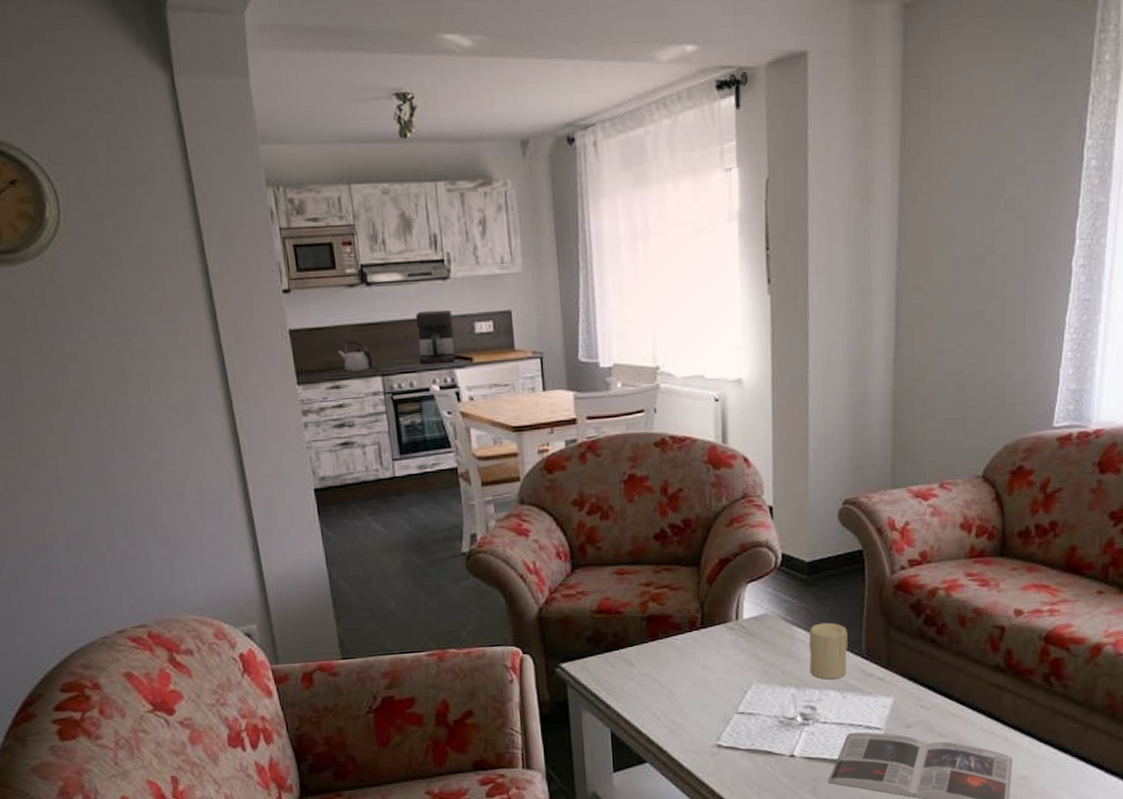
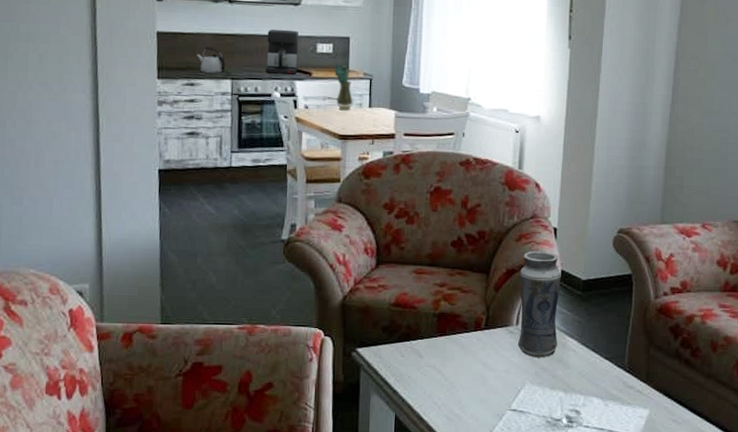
vase: none [497,343,524,398] -> present [333,63,353,111]
vase: none [734,534,784,654] -> present [517,250,561,358]
candle: present [809,622,848,680] -> none [578,335,613,387]

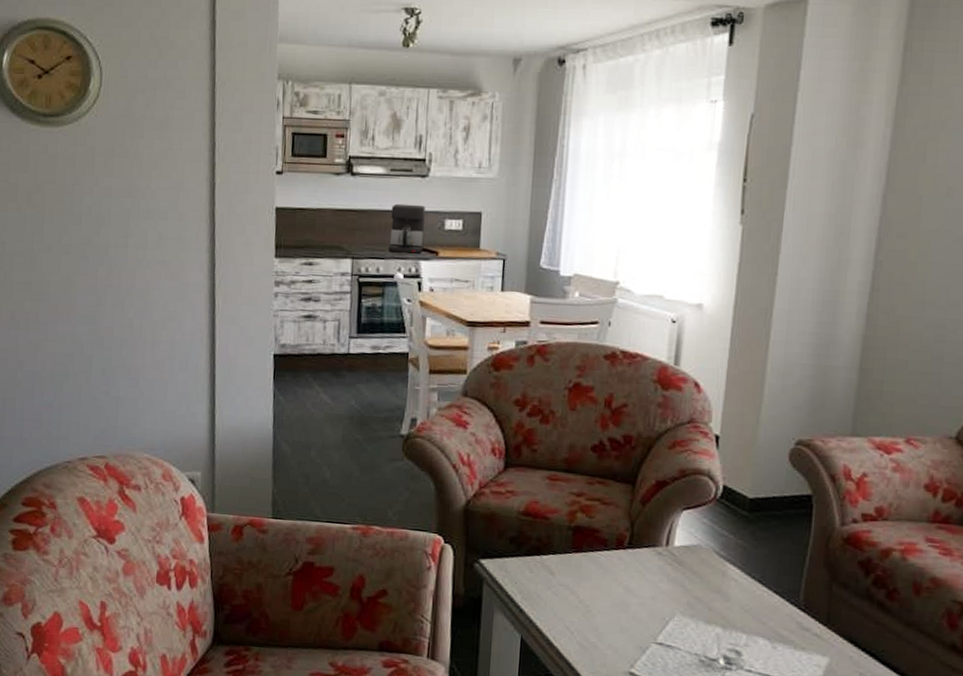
kettle: present [196,46,226,74] -> none [315,223,346,253]
vase: present [333,63,353,111] -> none [462,241,484,295]
vase: present [517,250,561,358] -> none [666,460,723,586]

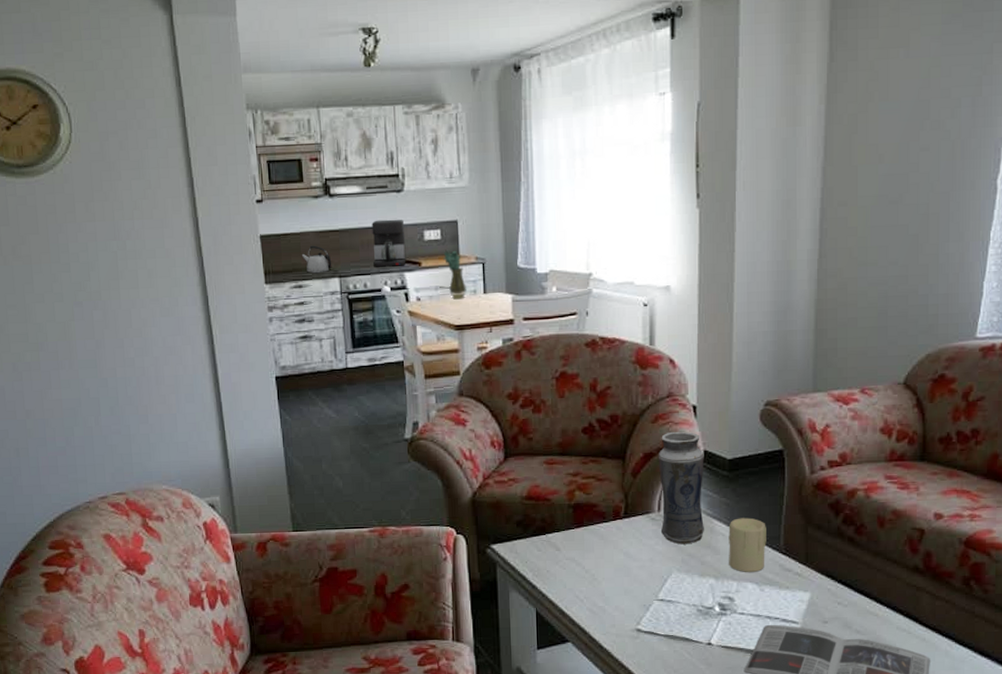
kettle: none [315,223,346,253] -> present [301,245,332,274]
vase: none [462,241,484,295] -> present [443,249,467,300]
vase: none [666,460,723,586] -> present [658,431,704,545]
candle: none [739,564,786,627] -> present [728,517,766,572]

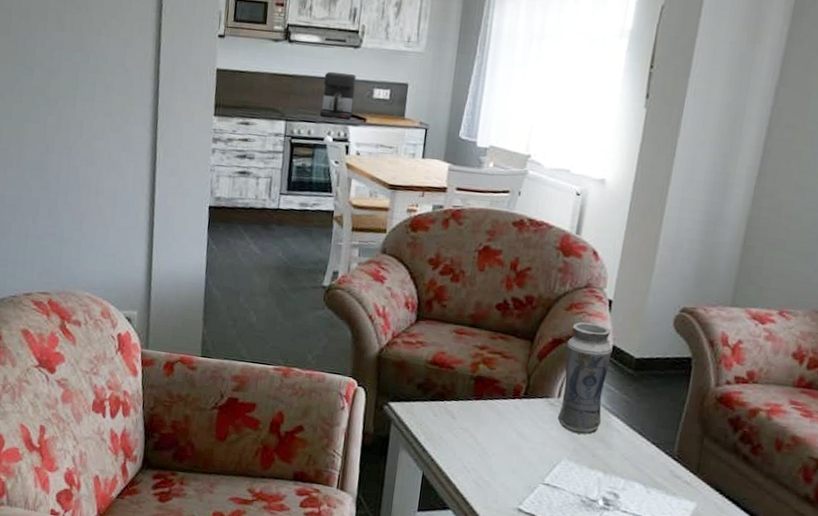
kettle: present [301,245,332,274] -> none [252,86,281,114]
vase: present [443,249,467,300] -> none [388,109,406,160]
candle: present [728,517,766,572] -> none [619,417,663,474]

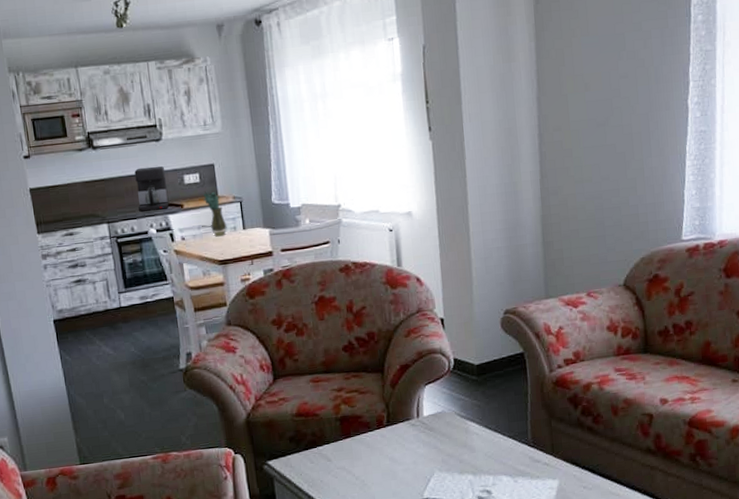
vase: none [388,109,406,160] -> present [203,191,227,237]
vase: present [557,321,613,435] -> none [413,342,460,446]

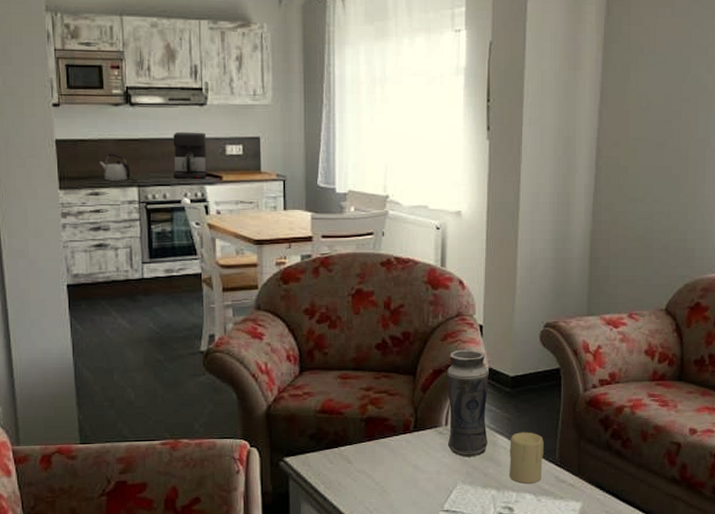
kettle: none [70,195,100,221] -> present [99,153,131,182]
vase: present [203,191,227,237] -> none [244,165,267,215]
vase: none [413,342,460,446] -> present [446,349,489,458]
candle: none [481,416,516,467] -> present [509,432,544,483]

